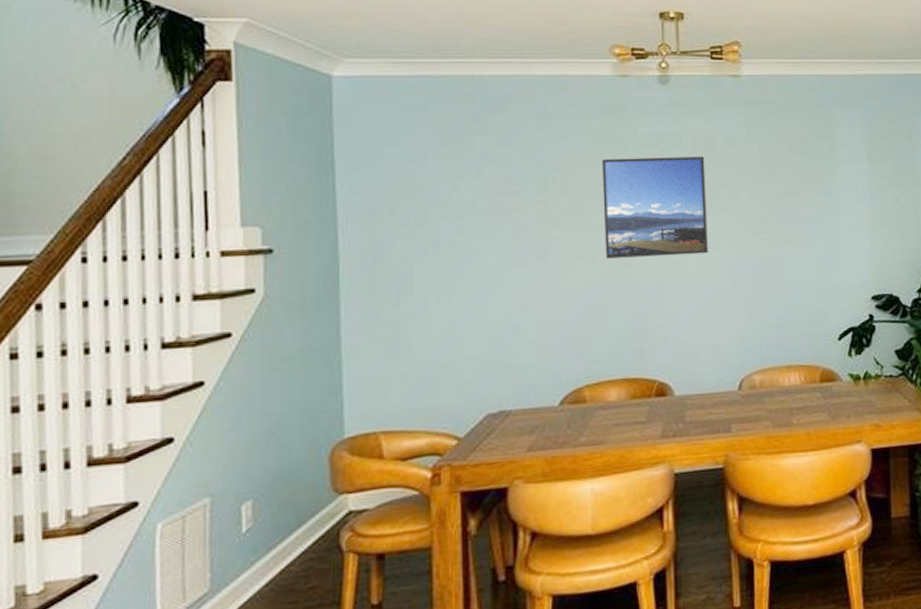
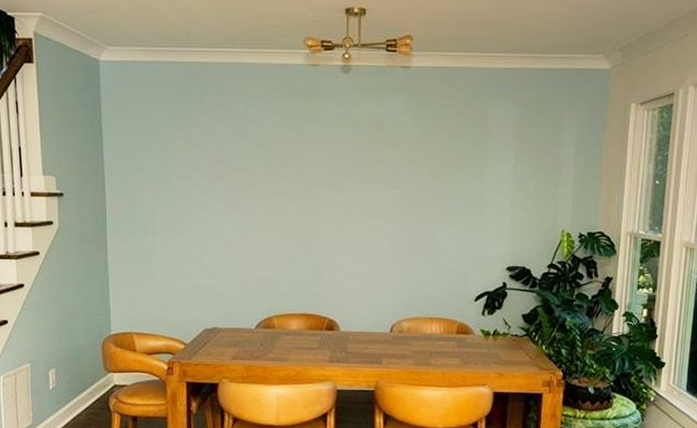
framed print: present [602,156,708,259] -> none [293,136,376,220]

